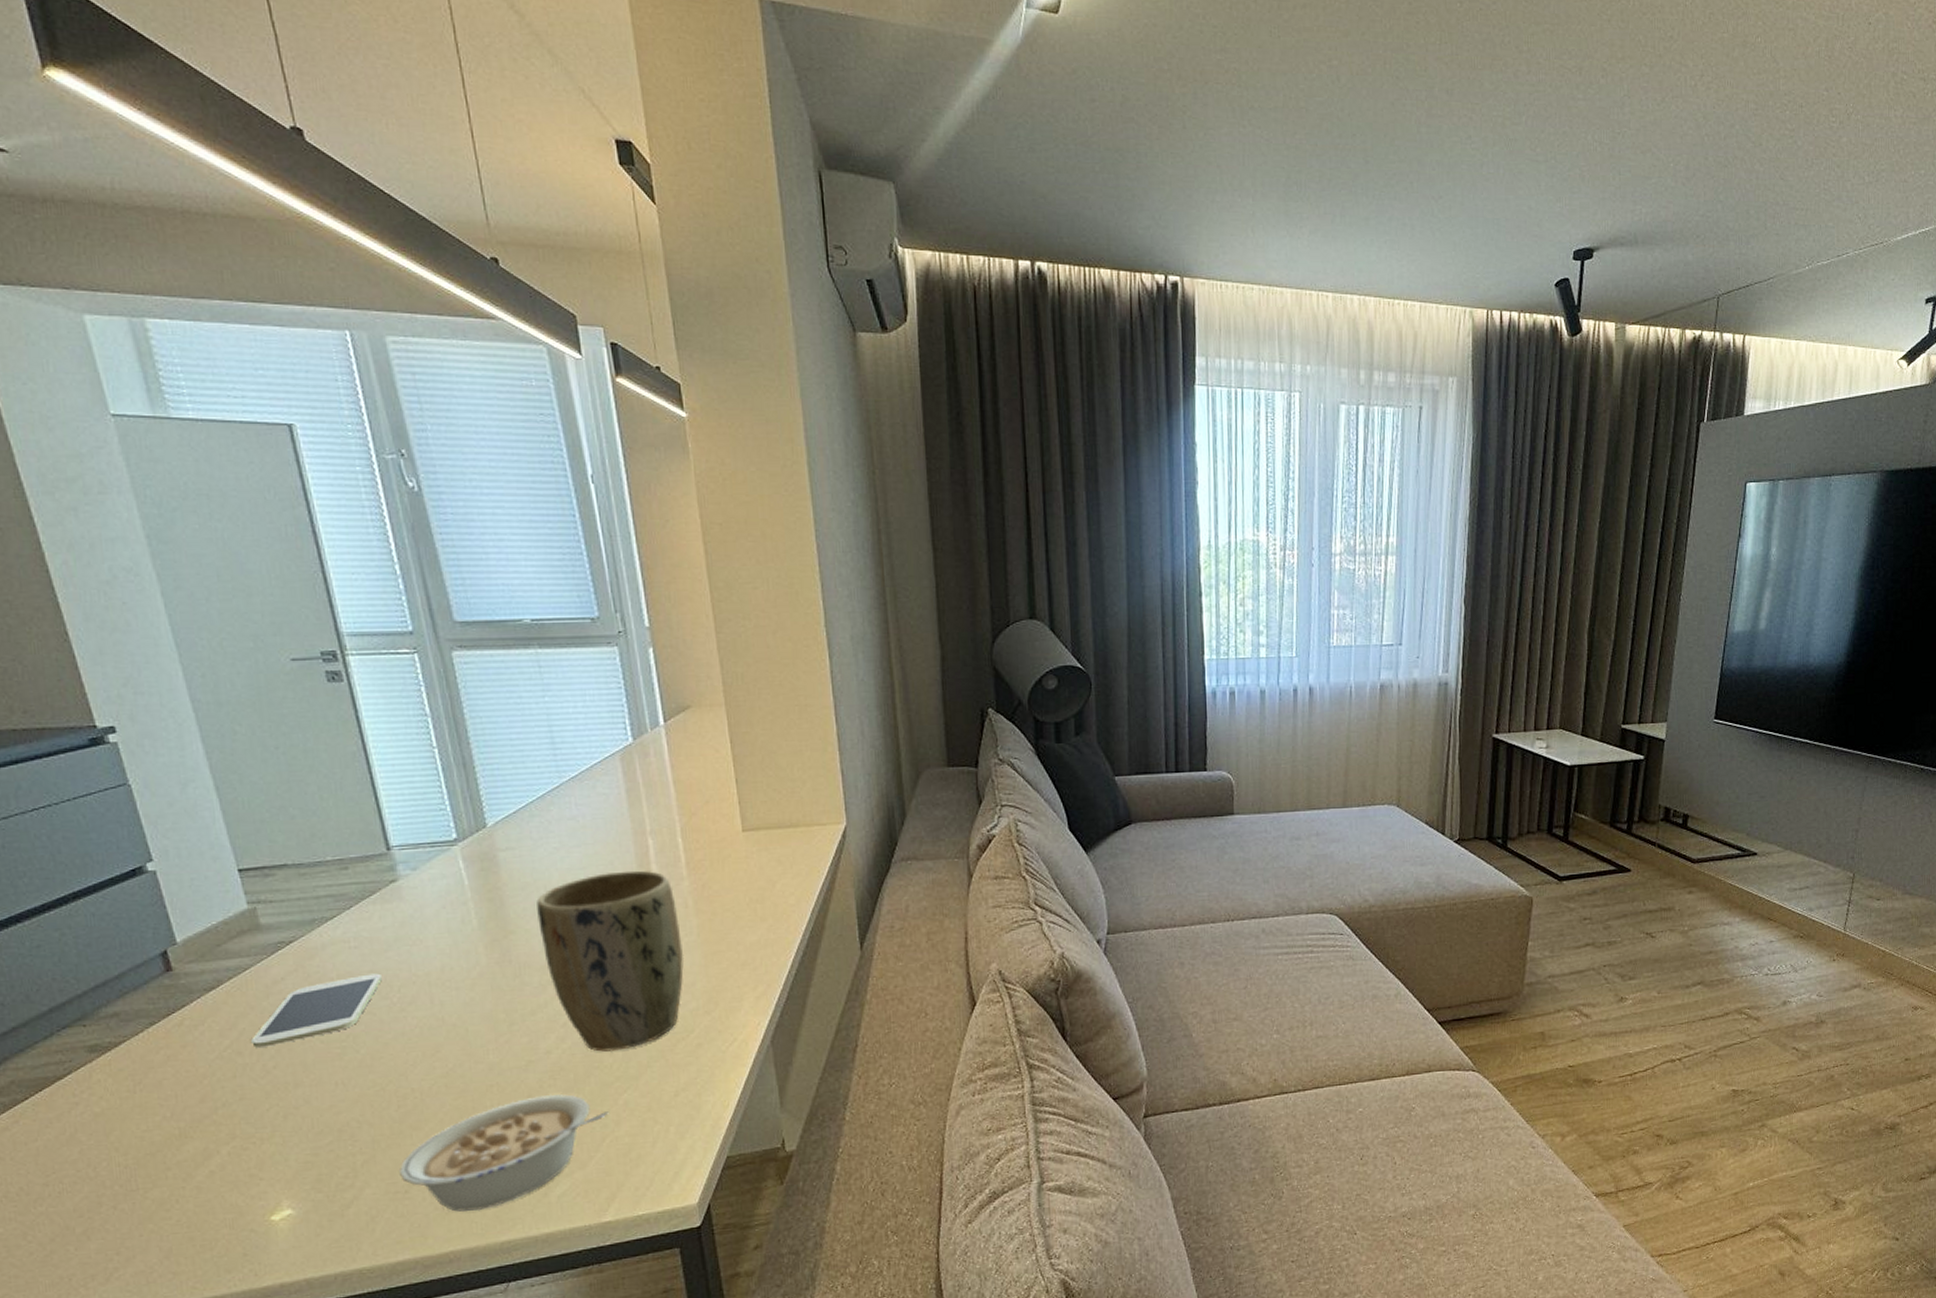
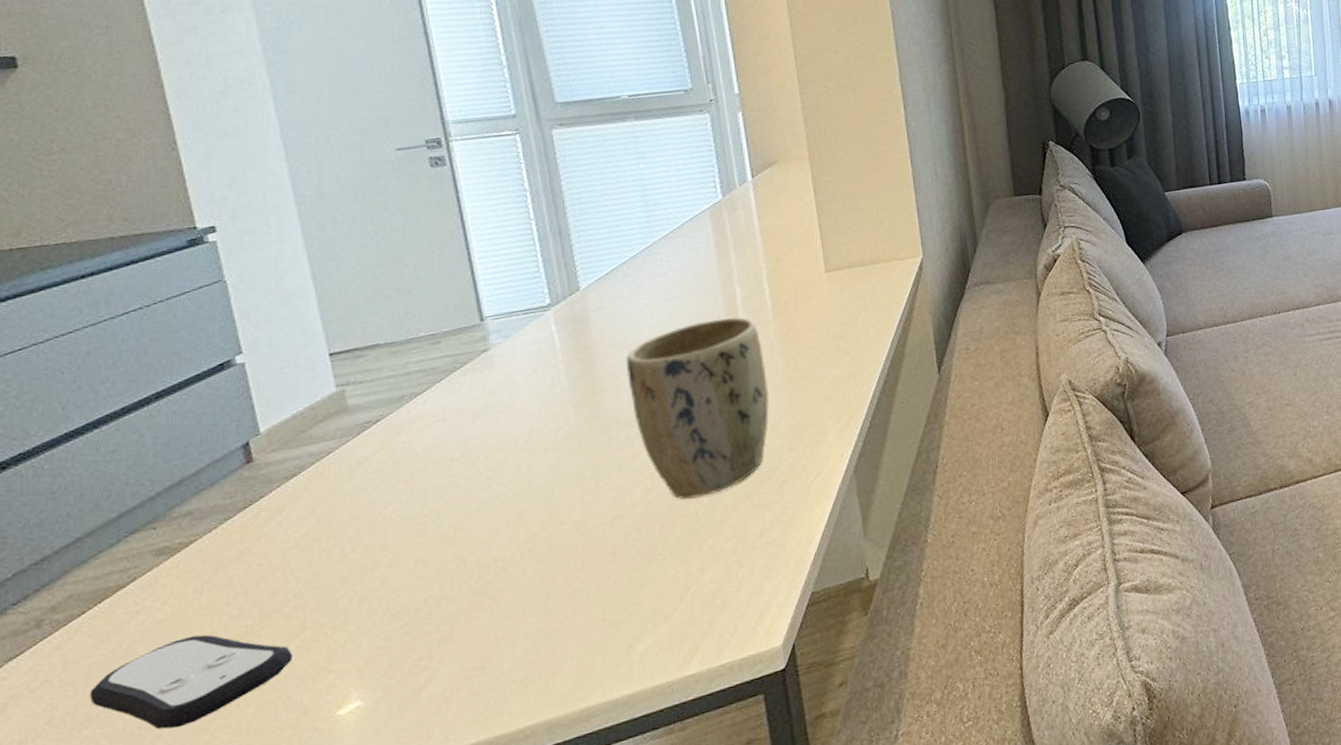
remote control: none [40,1131,225,1215] -> present [90,634,292,730]
smartphone: present [251,973,382,1048] -> none [330,443,469,533]
legume: present [398,1094,609,1212] -> none [476,546,694,683]

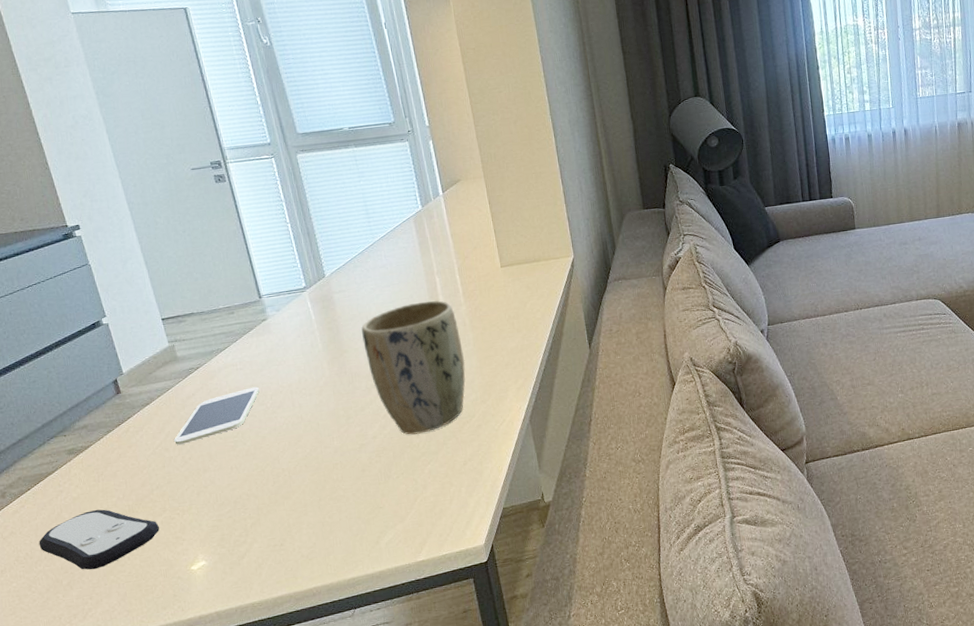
smartphone: none [330,443,469,533] -> present [174,387,259,445]

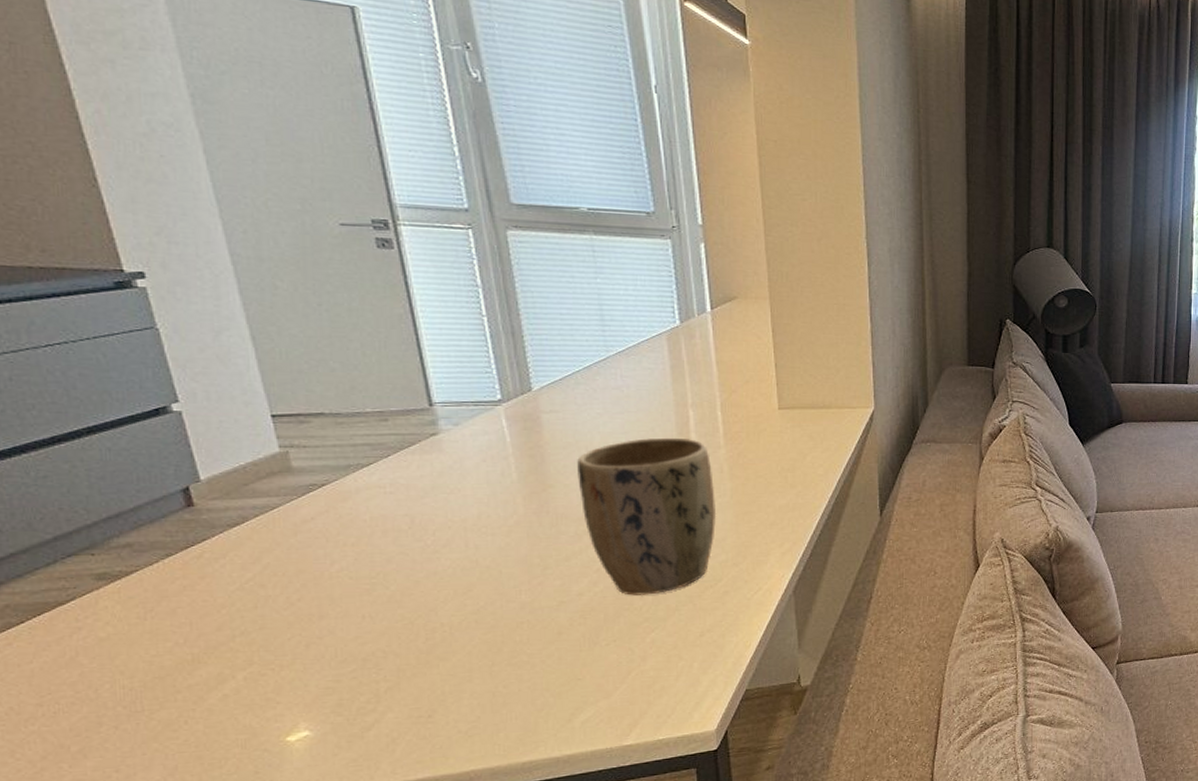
remote control: present [39,509,159,570] -> none [33,656,240,735]
smartphone: present [174,387,259,445] -> none [276,517,417,581]

